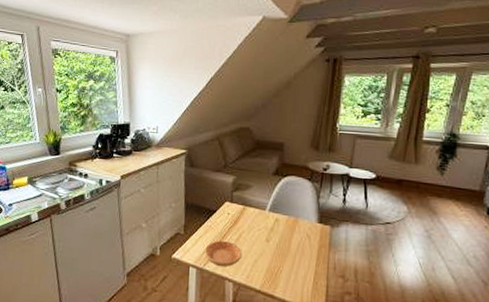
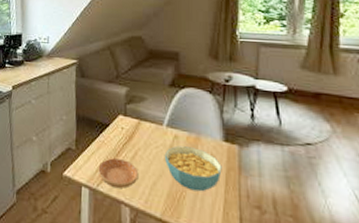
cereal bowl: none [265,228,315,267] -> present [164,146,222,192]

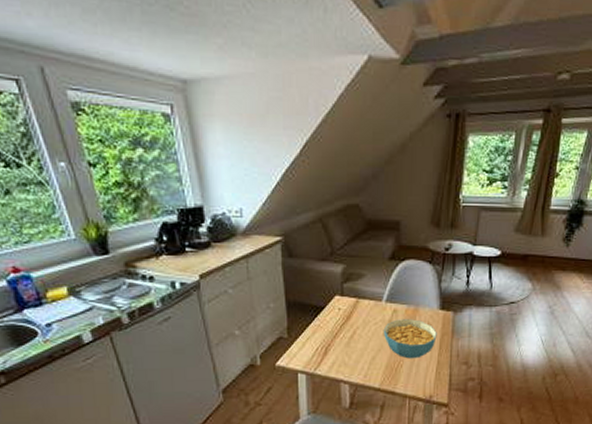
saucer: present [98,158,139,189] -> none [315,340,358,369]

